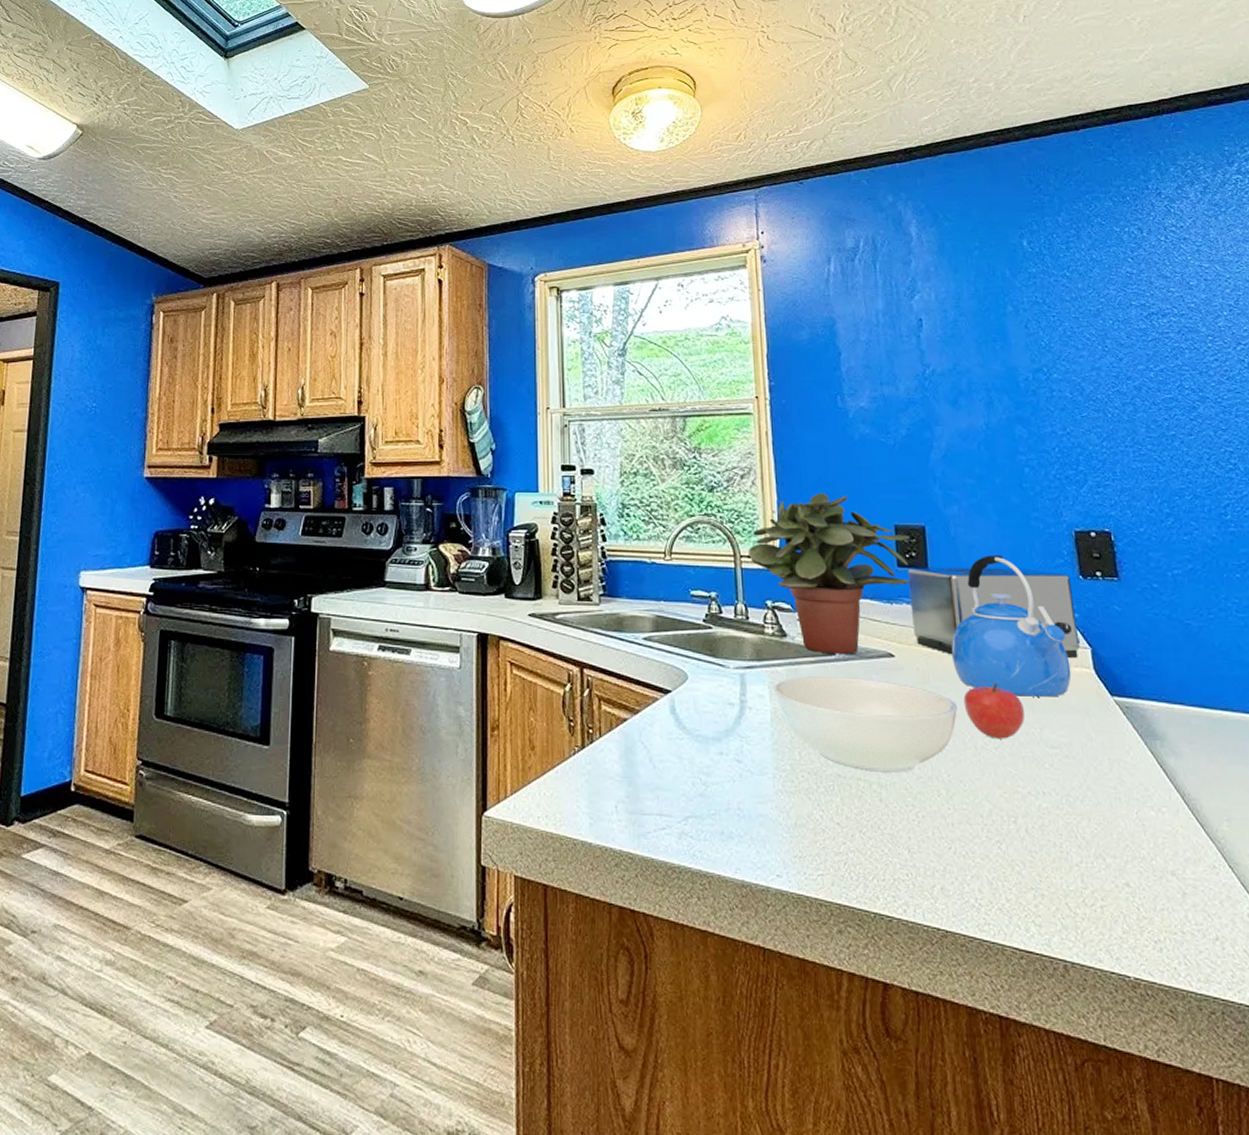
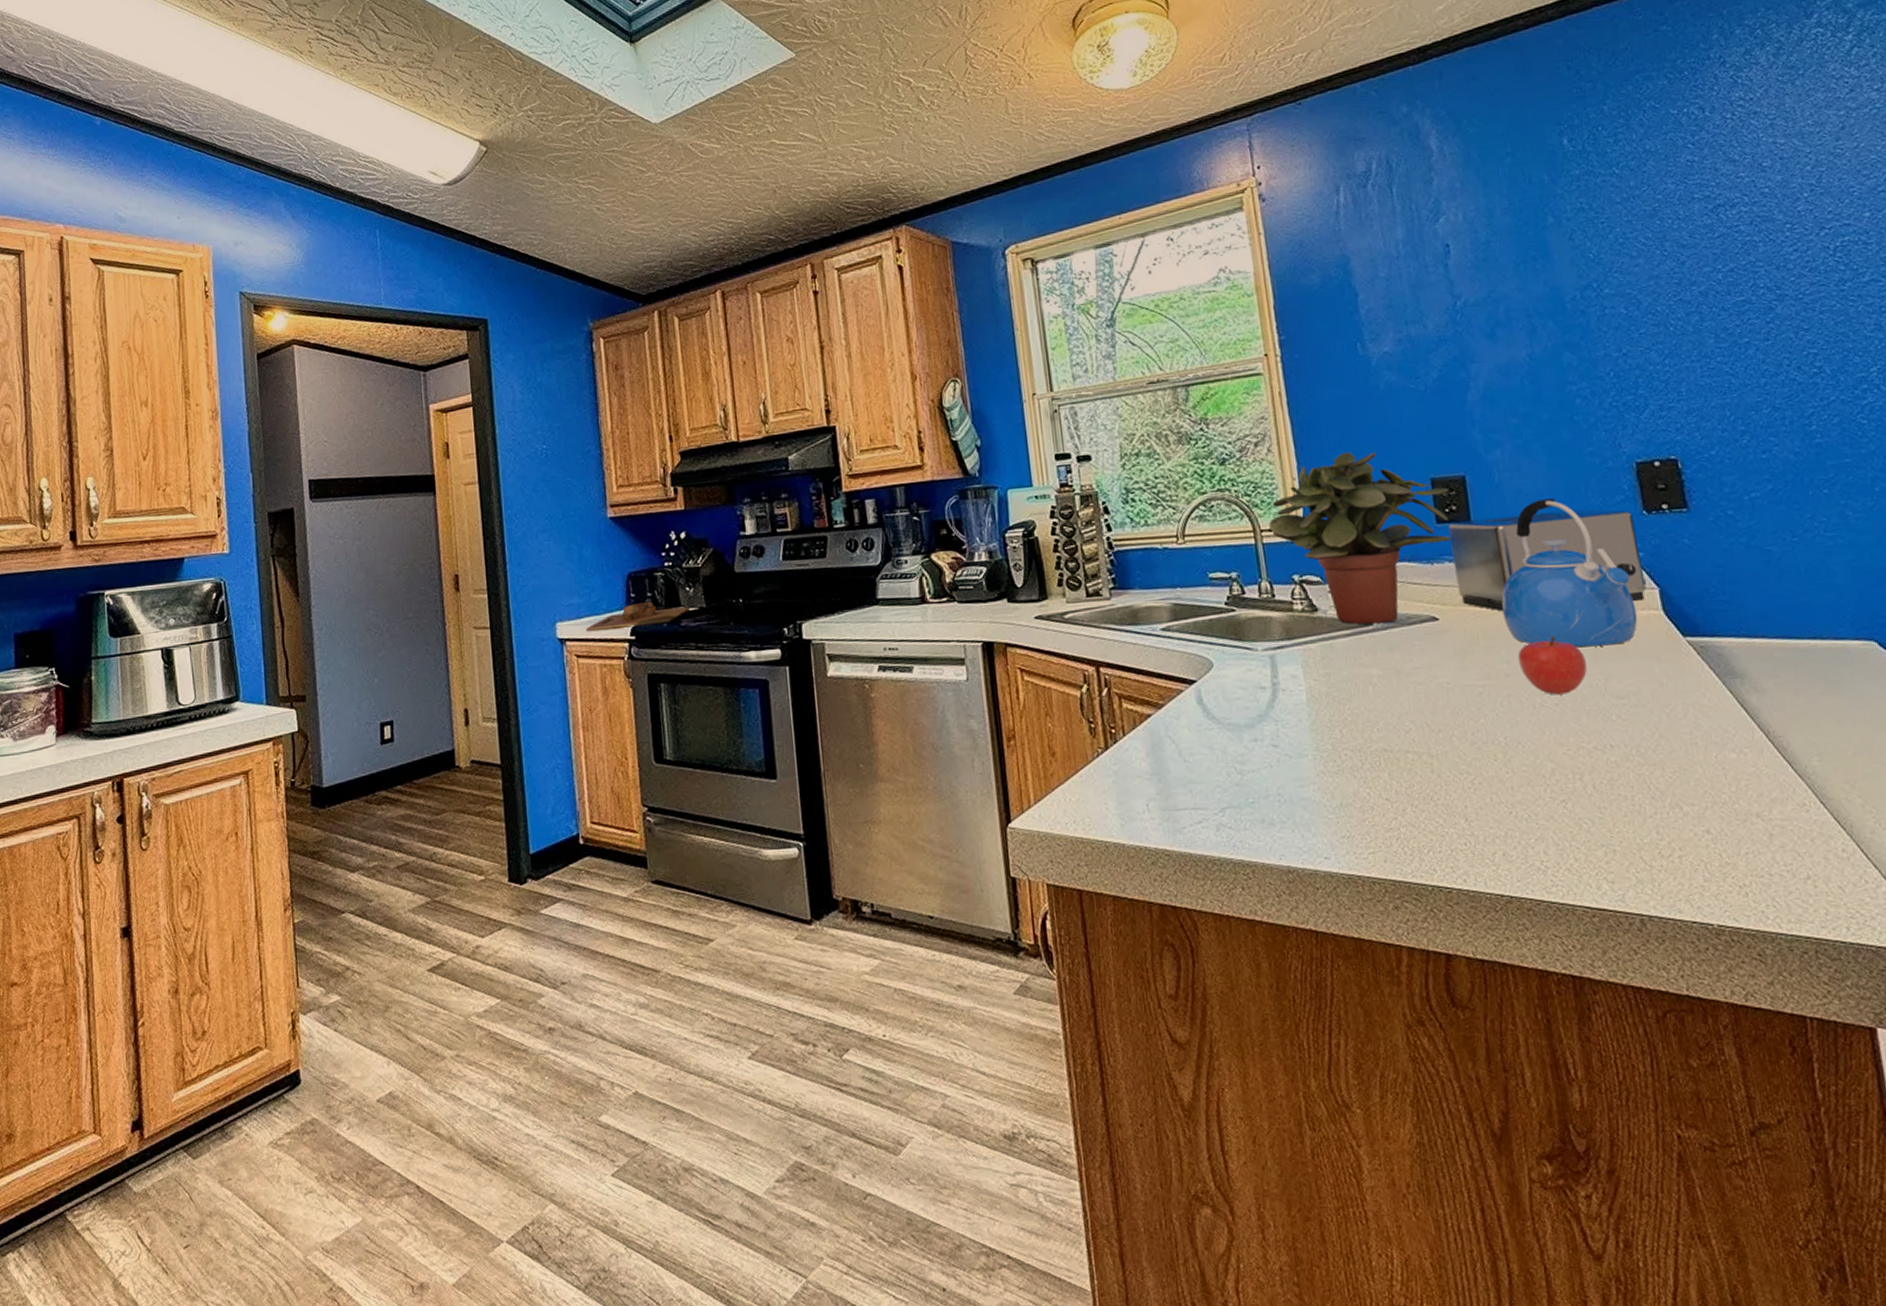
cutting board: none [107,560,210,584] -> present [585,601,691,632]
bowl: present [773,676,958,773] -> none [1307,646,1512,743]

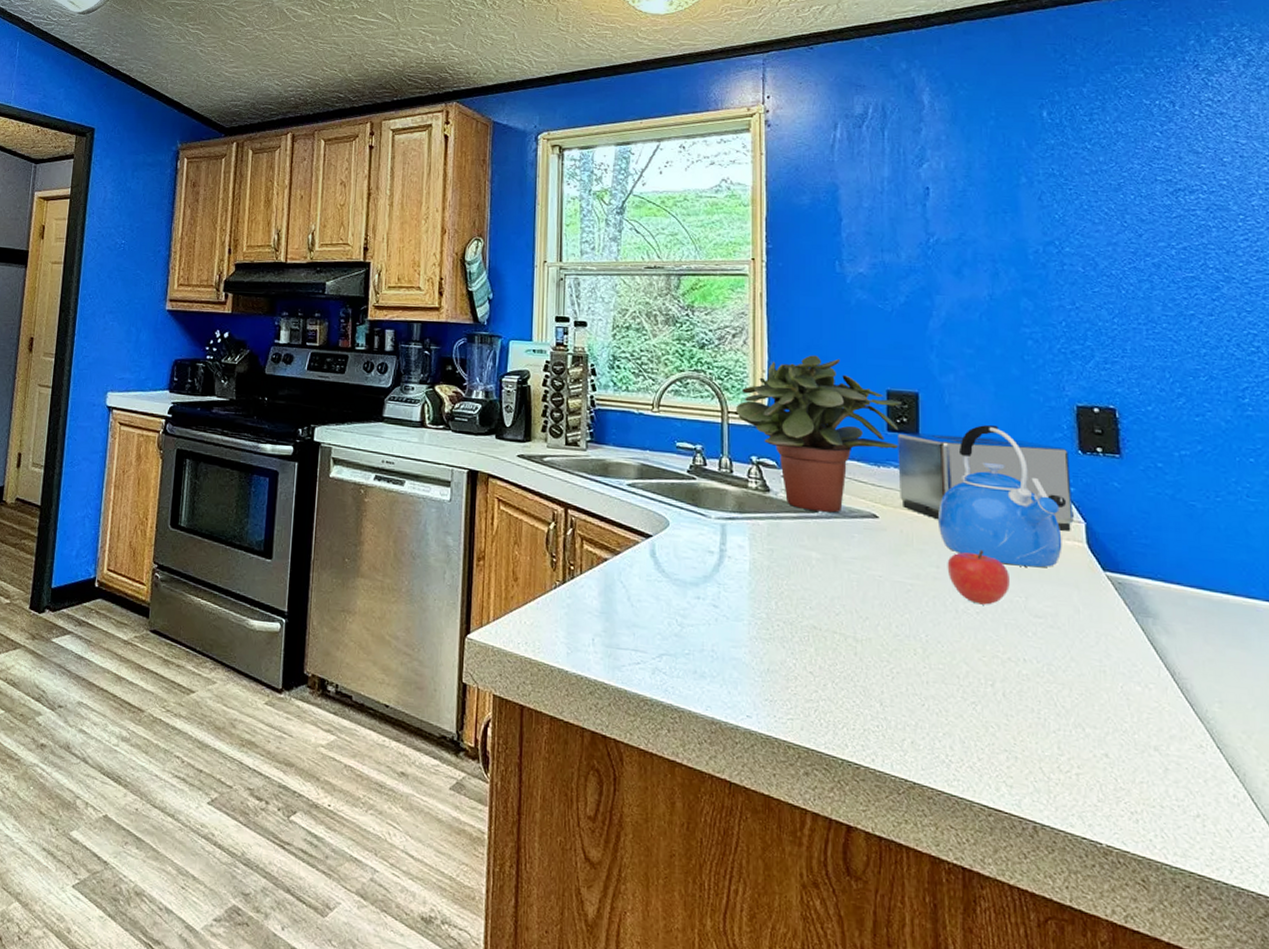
cutting board: present [585,601,691,632] -> none [131,386,223,409]

